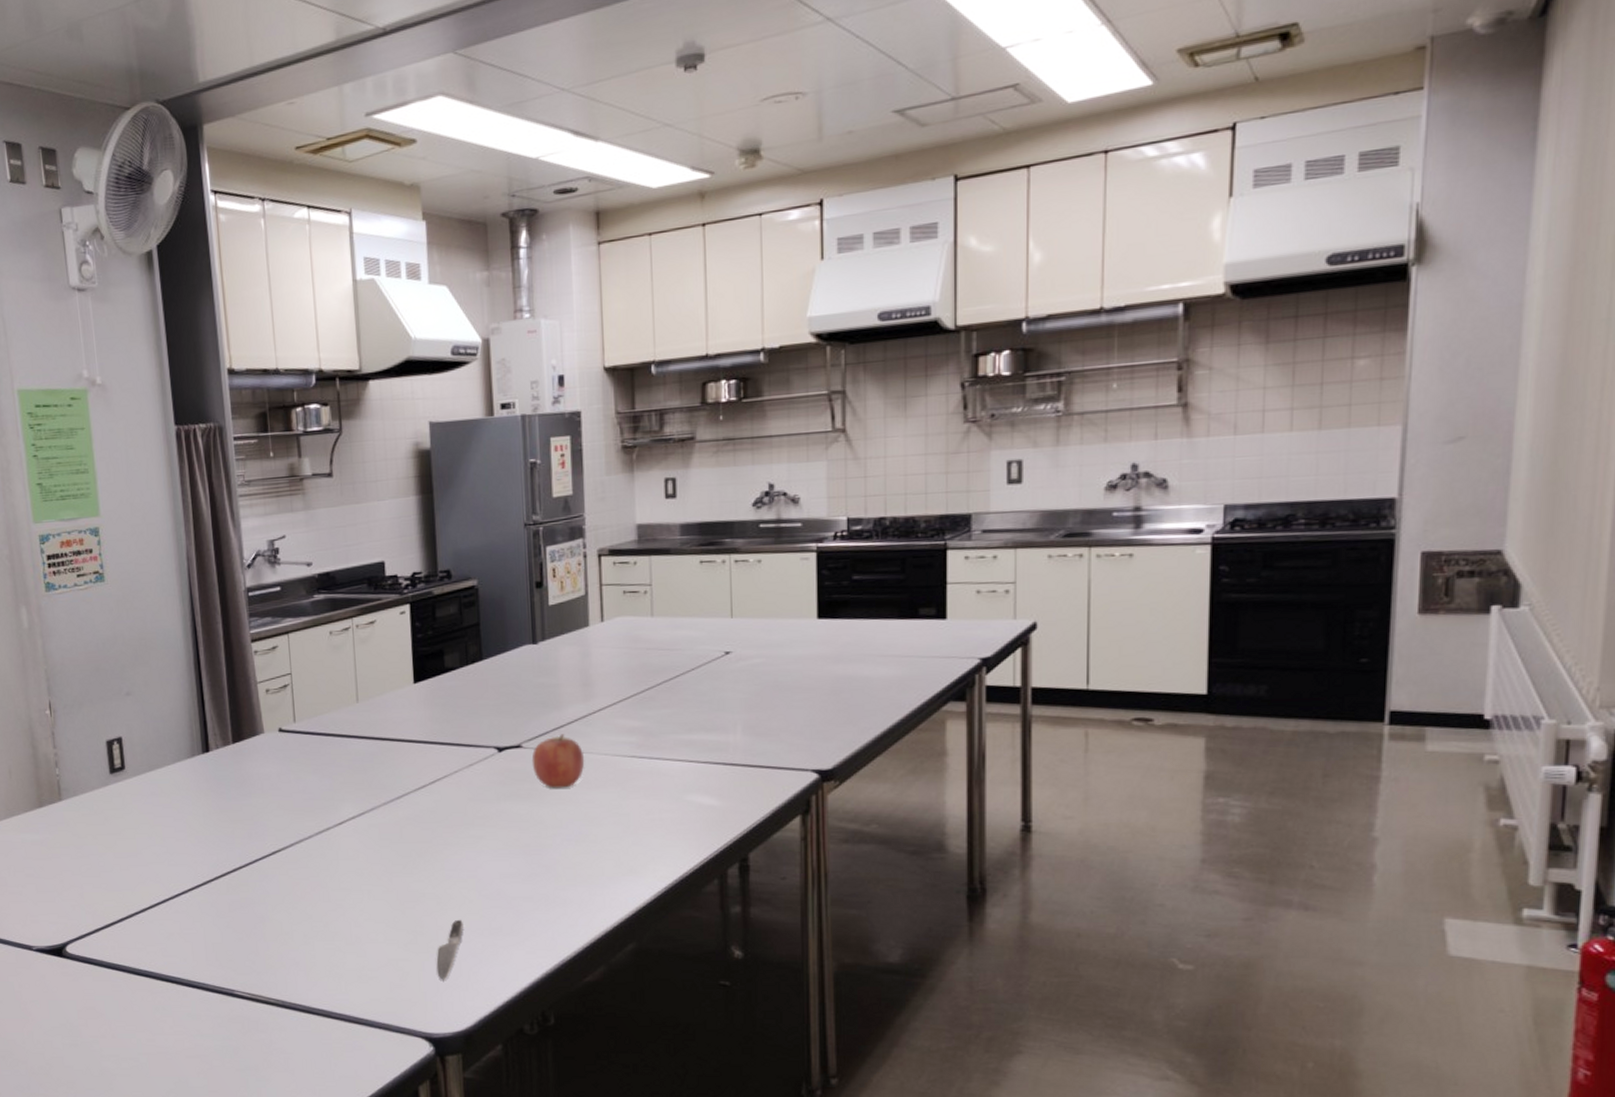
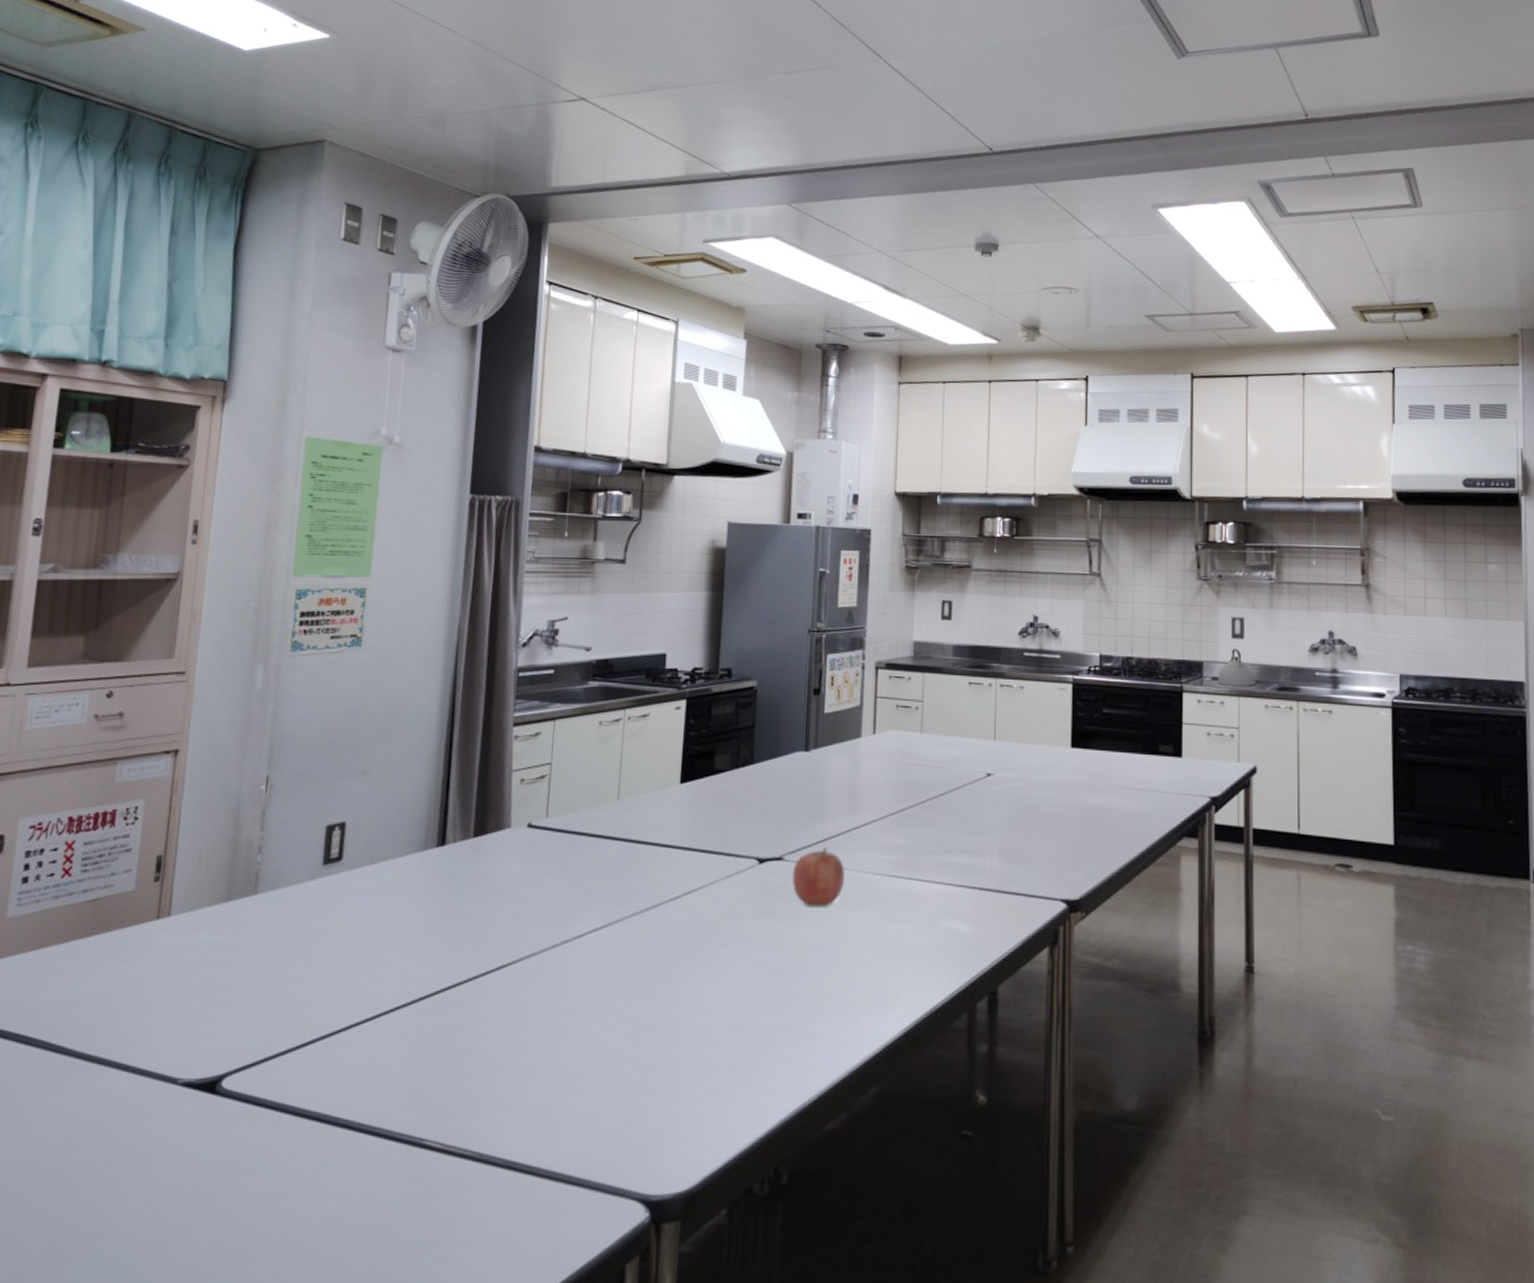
kitchen knife: present [436,919,463,980] -> none [664,1053,700,1128]
kettle: none [989,496,1038,539] -> present [1217,649,1257,688]

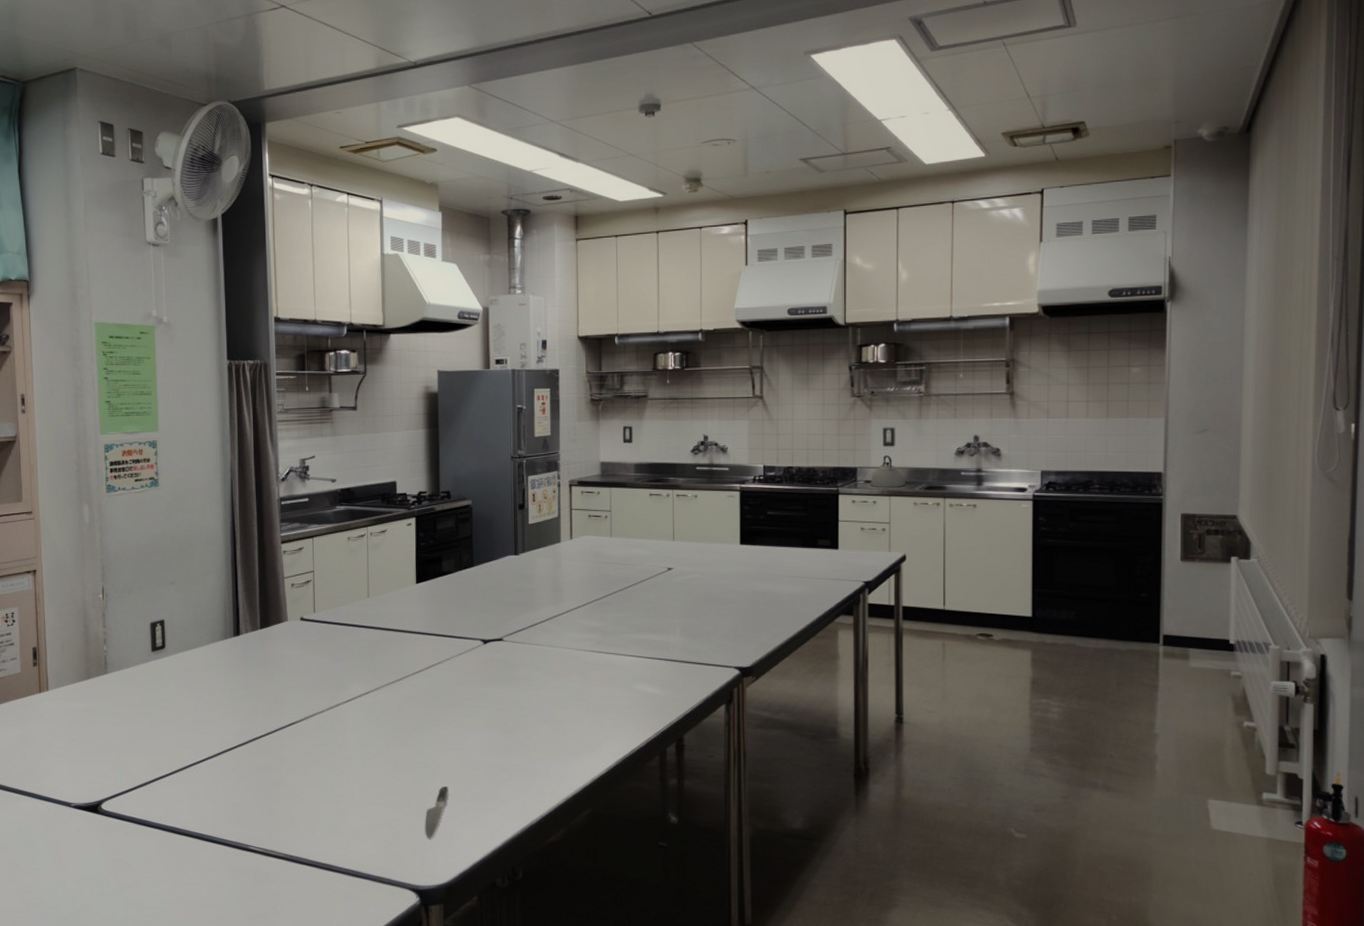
kitchen knife: none [664,1053,700,1128] -> present [425,785,449,839]
fruit: present [791,848,845,907] -> none [510,630,554,676]

